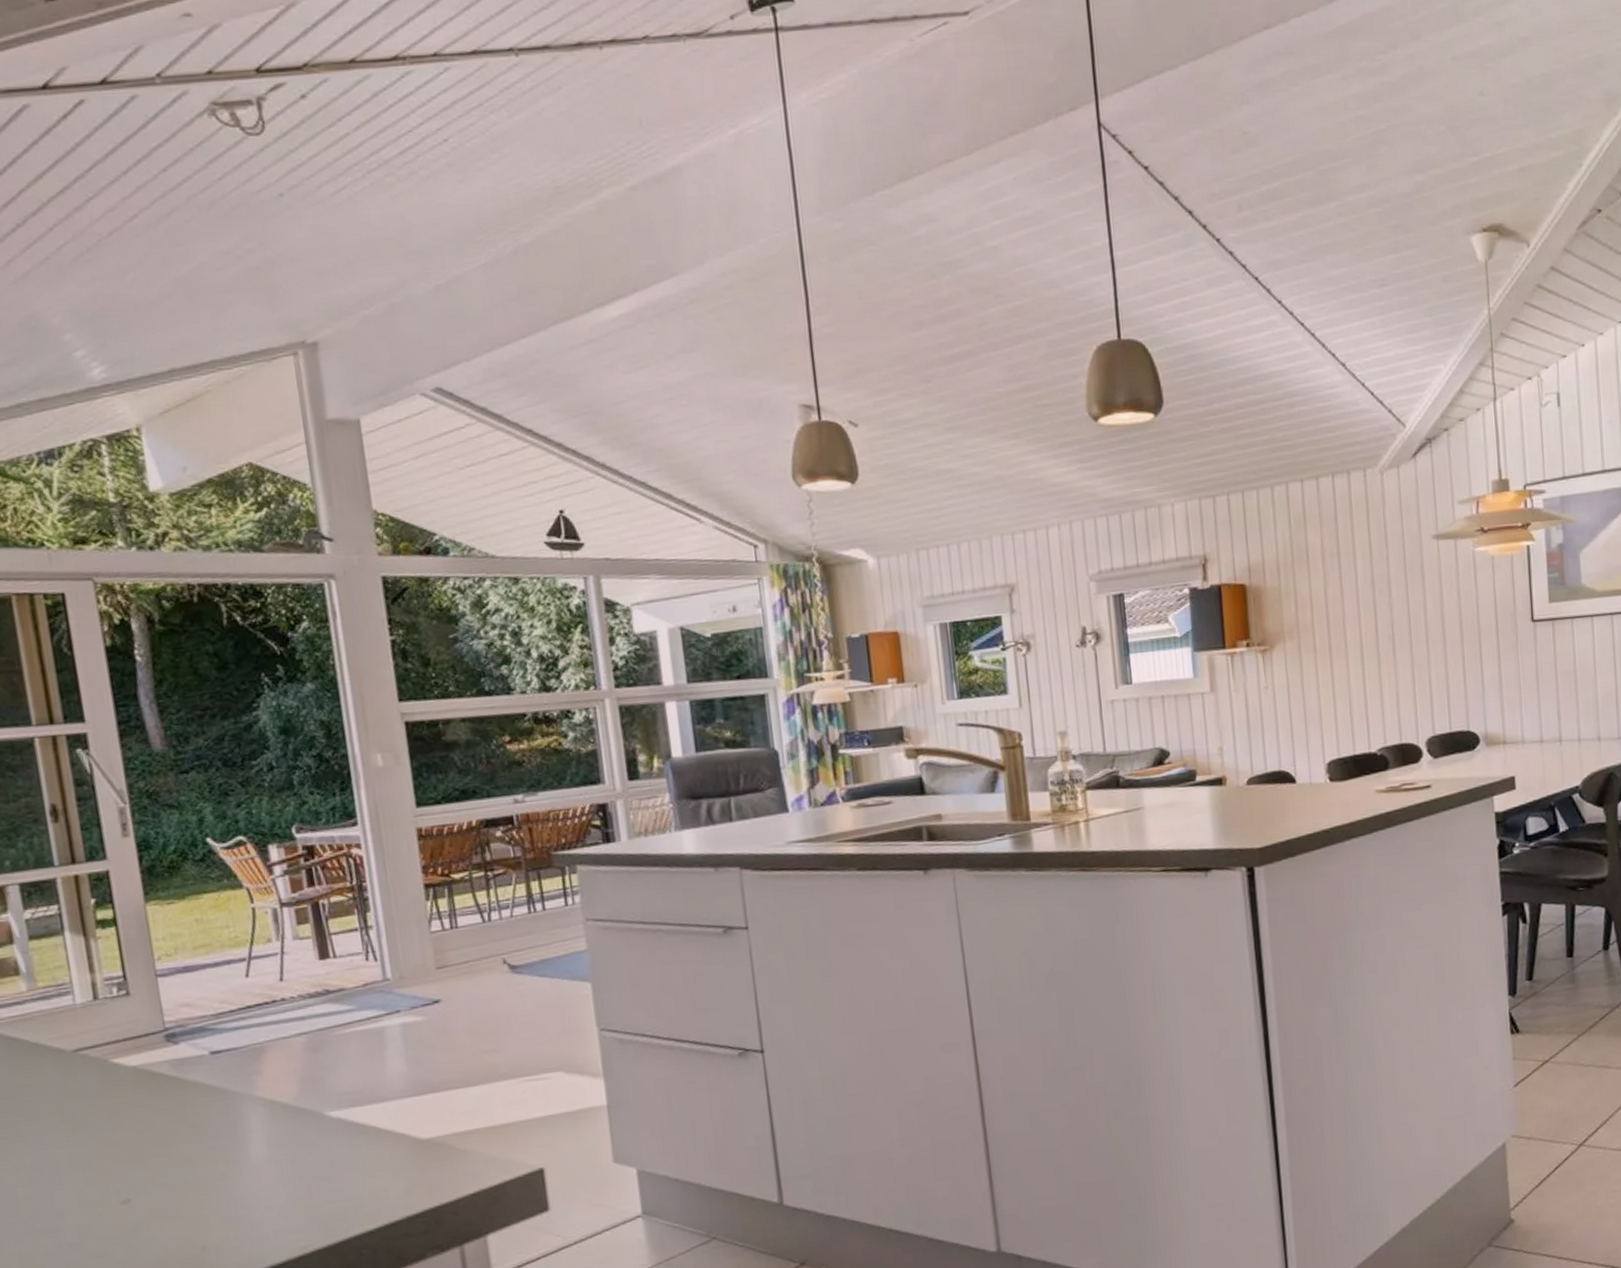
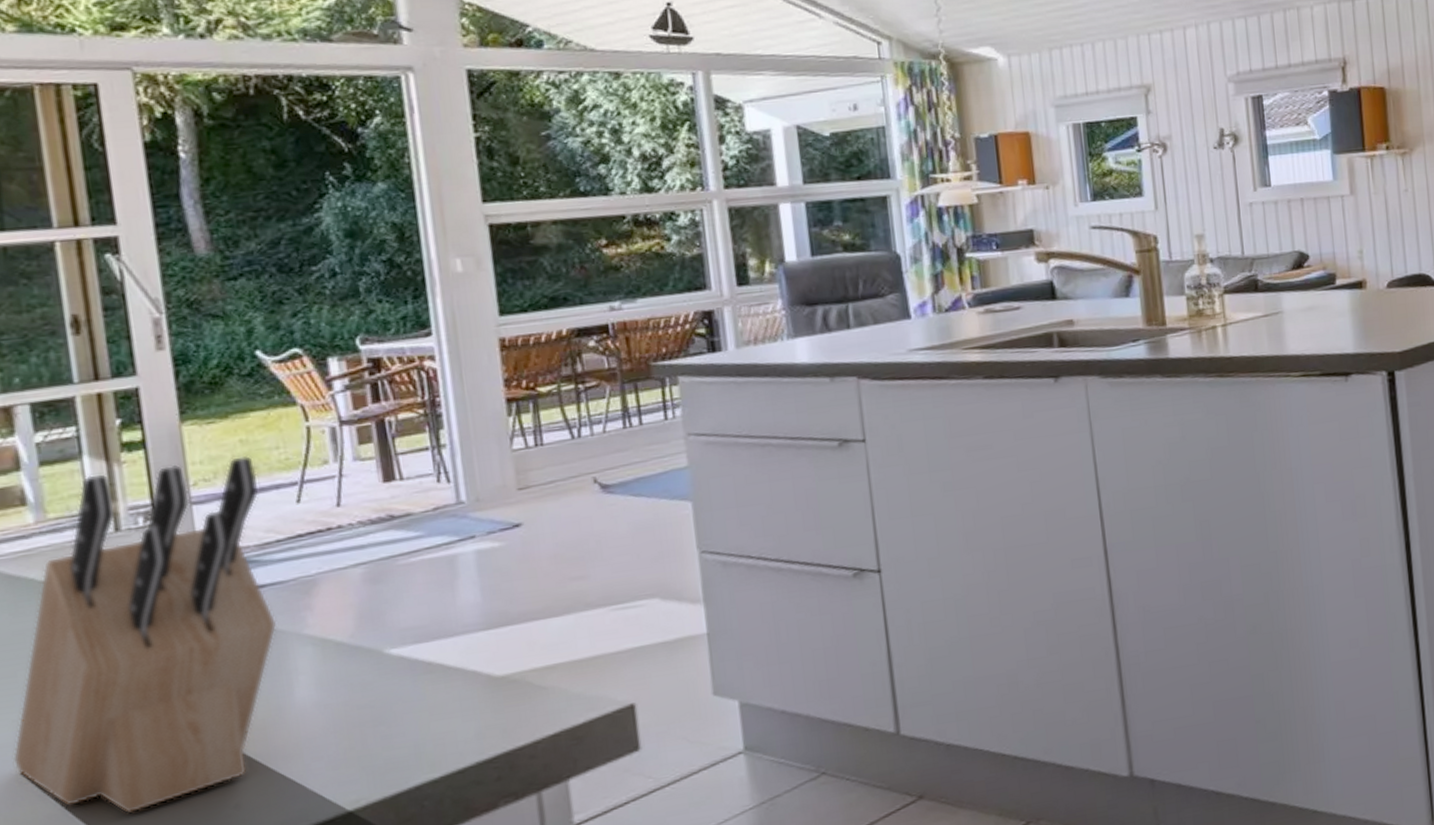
knife block: none [17,933,232,1251] -> present [13,456,277,814]

